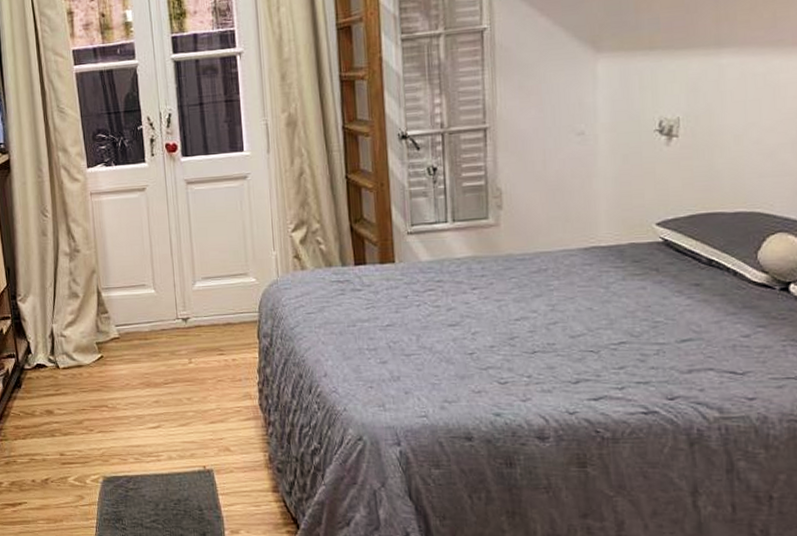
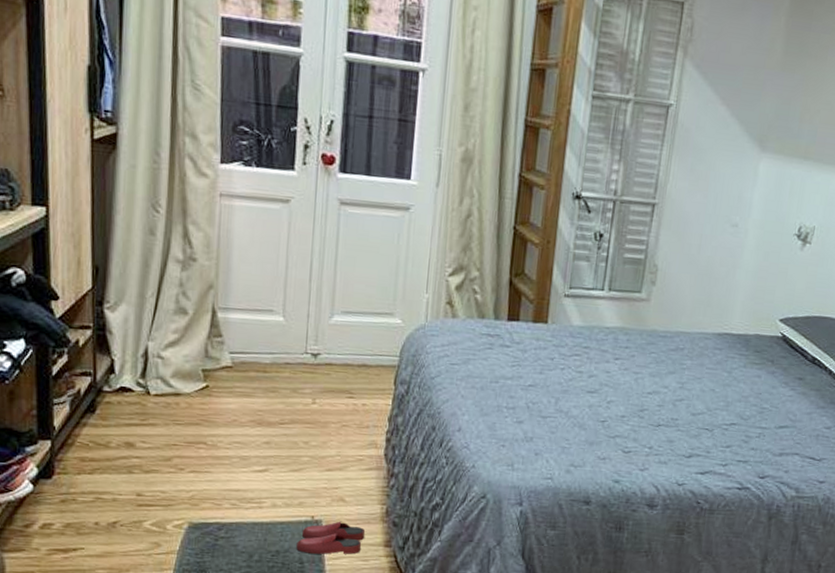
slippers: none [194,469,254,501] -> present [296,521,366,554]

